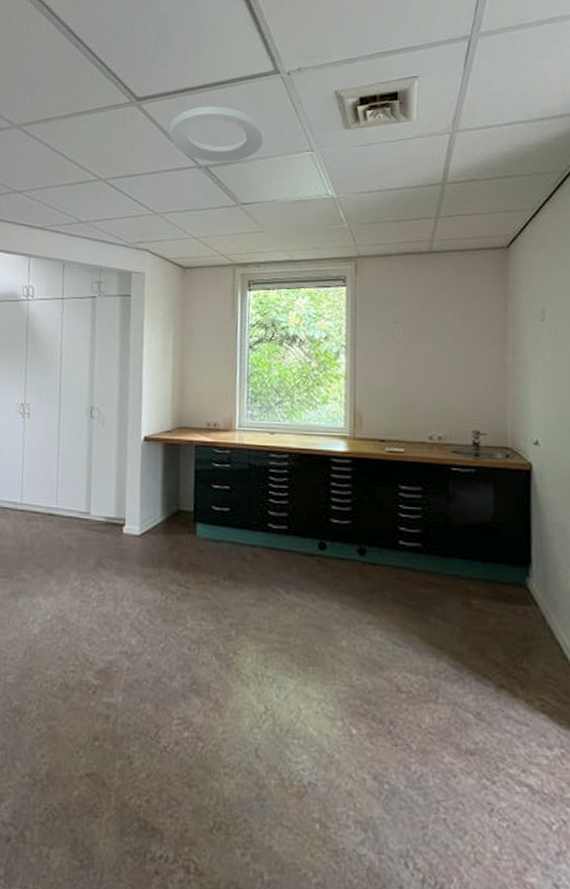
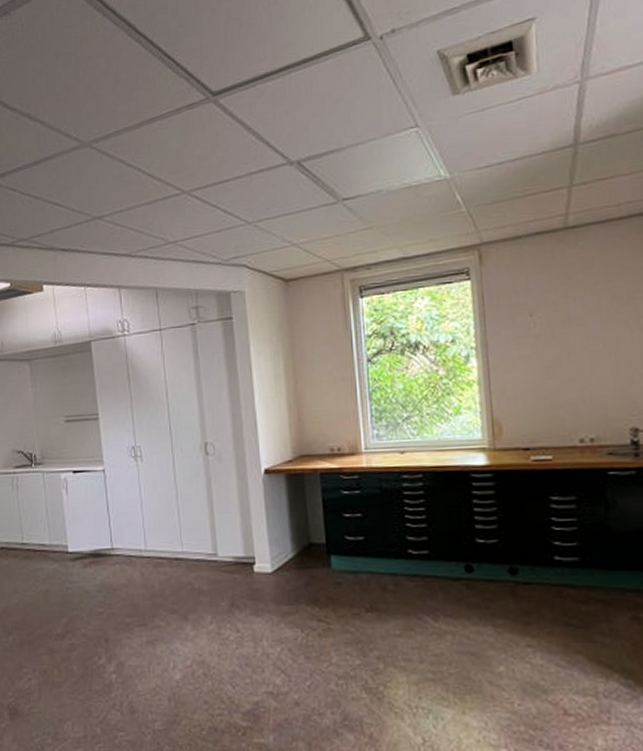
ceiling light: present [168,106,265,162] -> none [251,88,361,156]

